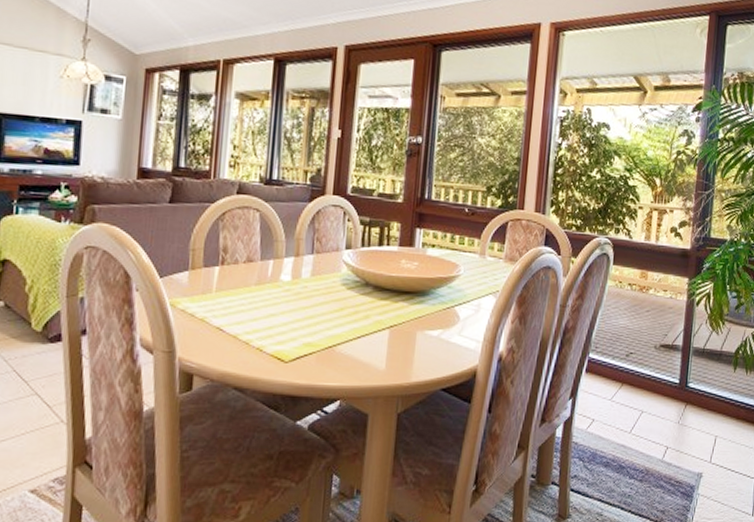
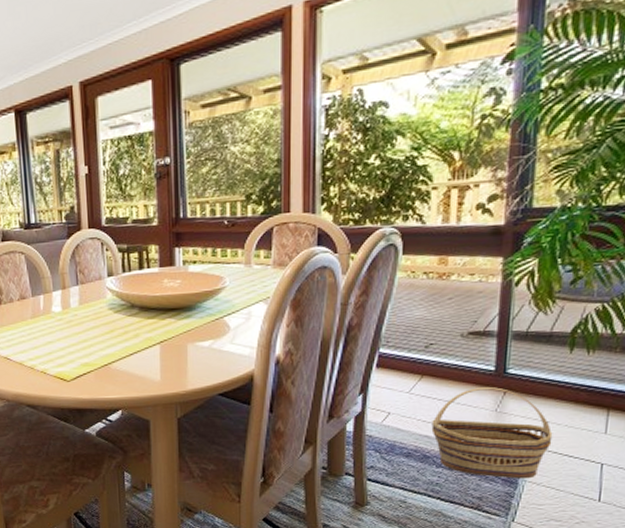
basket: none [627,399,720,492] -> present [431,387,553,479]

